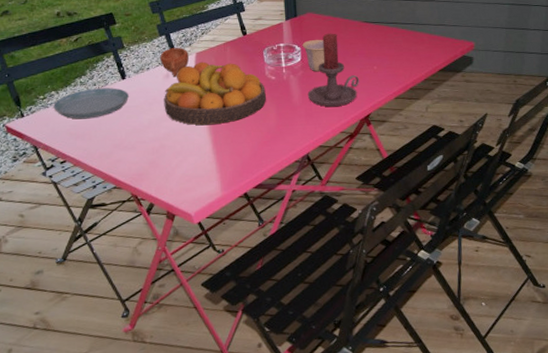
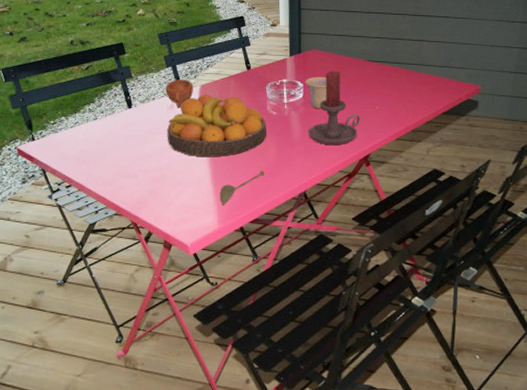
saucer: present [53,88,129,120] -> none [62,116,134,145]
soupspoon: none [221,135,267,172] -> present [219,170,265,205]

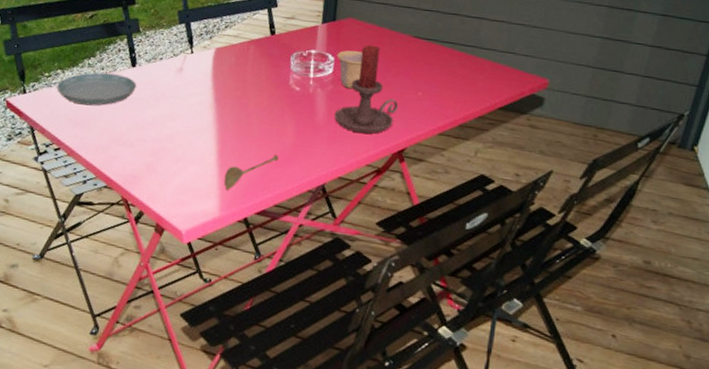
saucer: none [62,116,134,145] -> present [57,72,137,106]
cup: present [165,79,193,108] -> none [175,39,208,73]
fruit bowl: present [167,94,267,158] -> none [171,59,287,133]

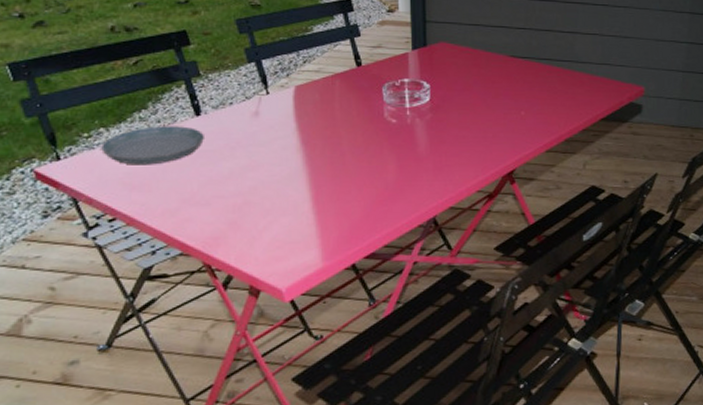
soupspoon: present [223,154,280,190] -> none [323,193,383,238]
candle holder: present [334,45,398,134] -> none [437,68,502,160]
cup: present [336,50,363,90] -> none [432,76,459,116]

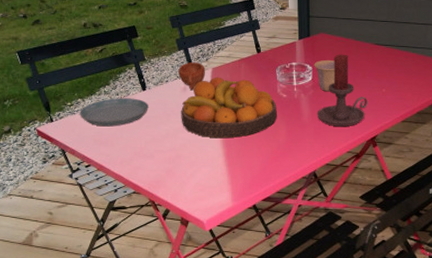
cup: none [247,78,285,116] -> present [178,62,205,91]
fruit bowl: none [250,97,385,178] -> present [181,77,278,139]
cup: none [432,76,459,116] -> present [314,60,335,92]
candle holder: none [437,68,502,160] -> present [317,54,367,127]

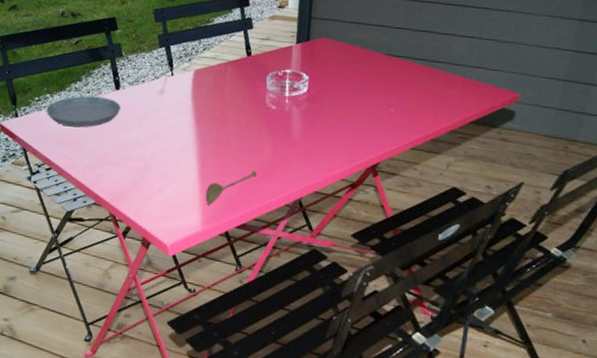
cup: present [178,62,205,91] -> none [156,61,187,94]
fruit bowl: present [181,77,278,139] -> none [154,80,264,151]
soupspoon: none [233,151,276,184] -> present [205,171,258,206]
cup: present [314,60,335,92] -> none [311,69,336,107]
candle holder: present [317,54,367,127] -> none [309,63,371,150]

